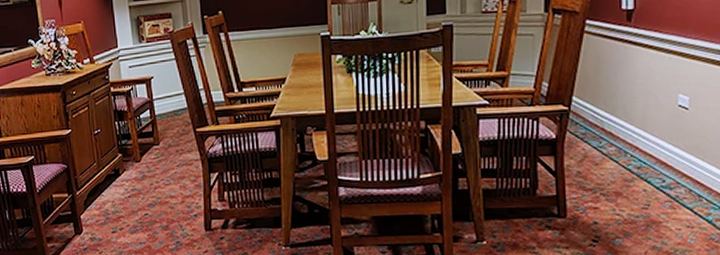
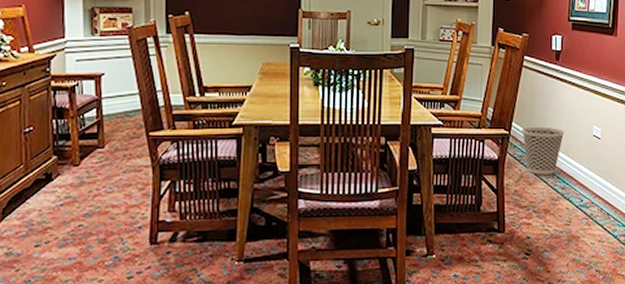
wastebasket: none [584,99,640,153] -> present [522,126,565,175]

